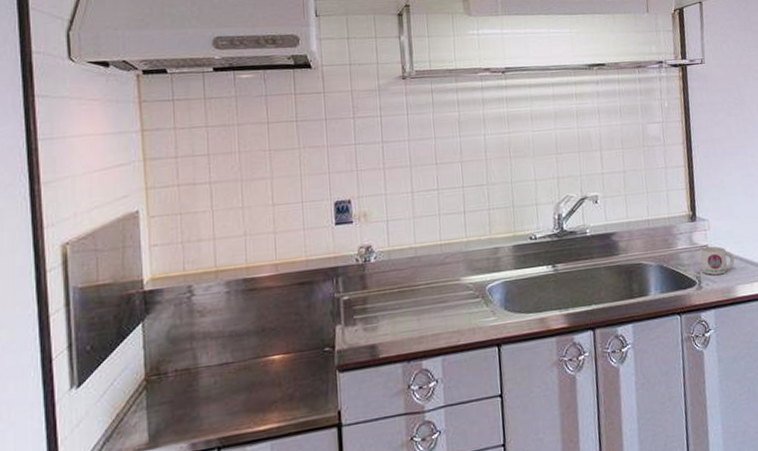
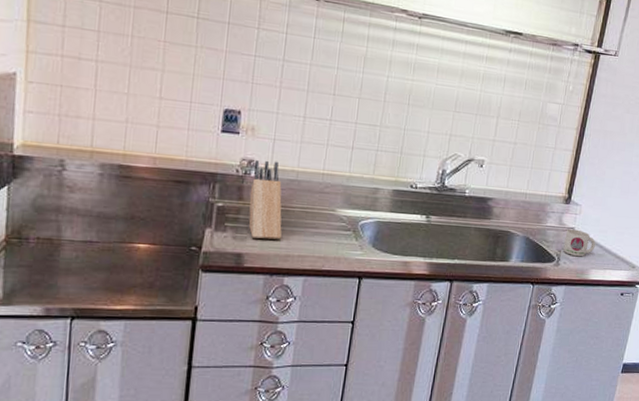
knife block: none [372,242,411,326] -> present [248,160,282,240]

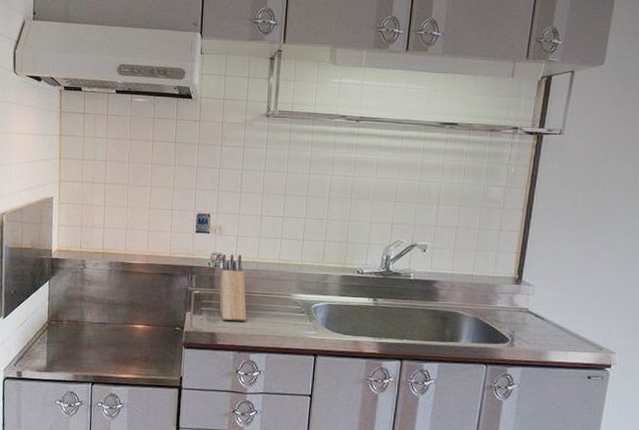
mug: present [563,229,596,257] -> none [517,309,553,338]

